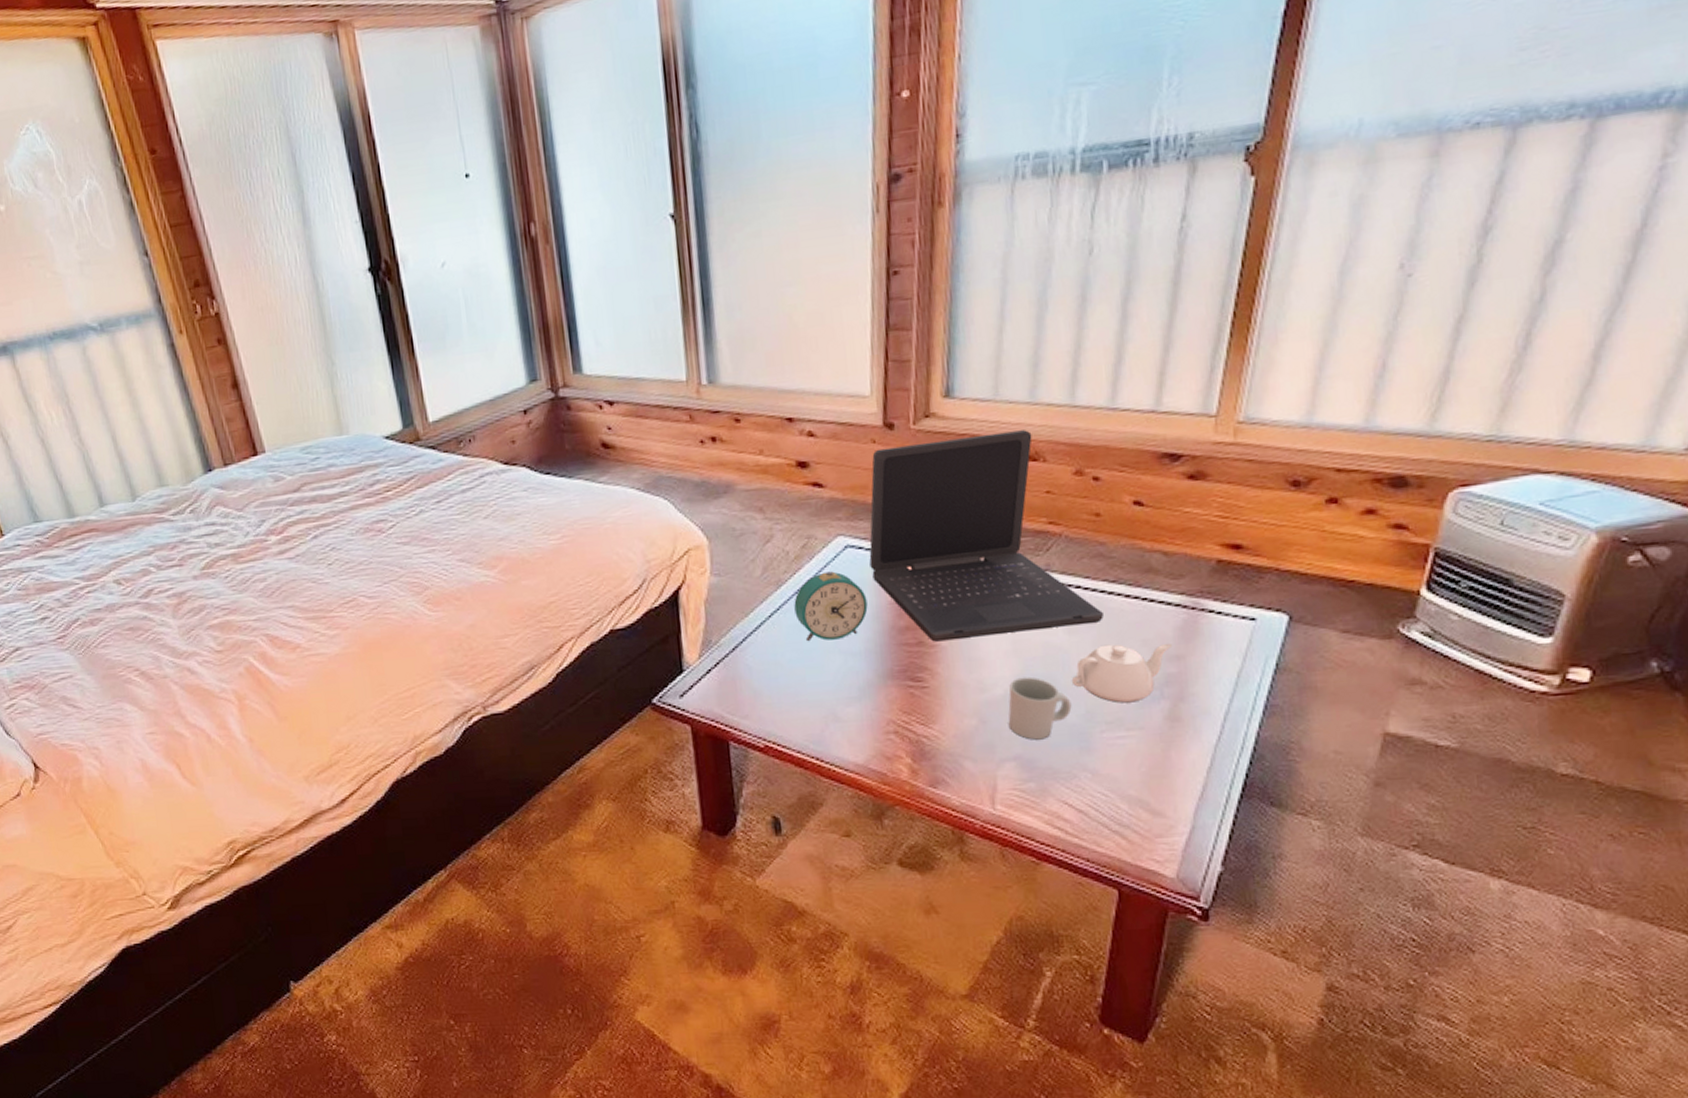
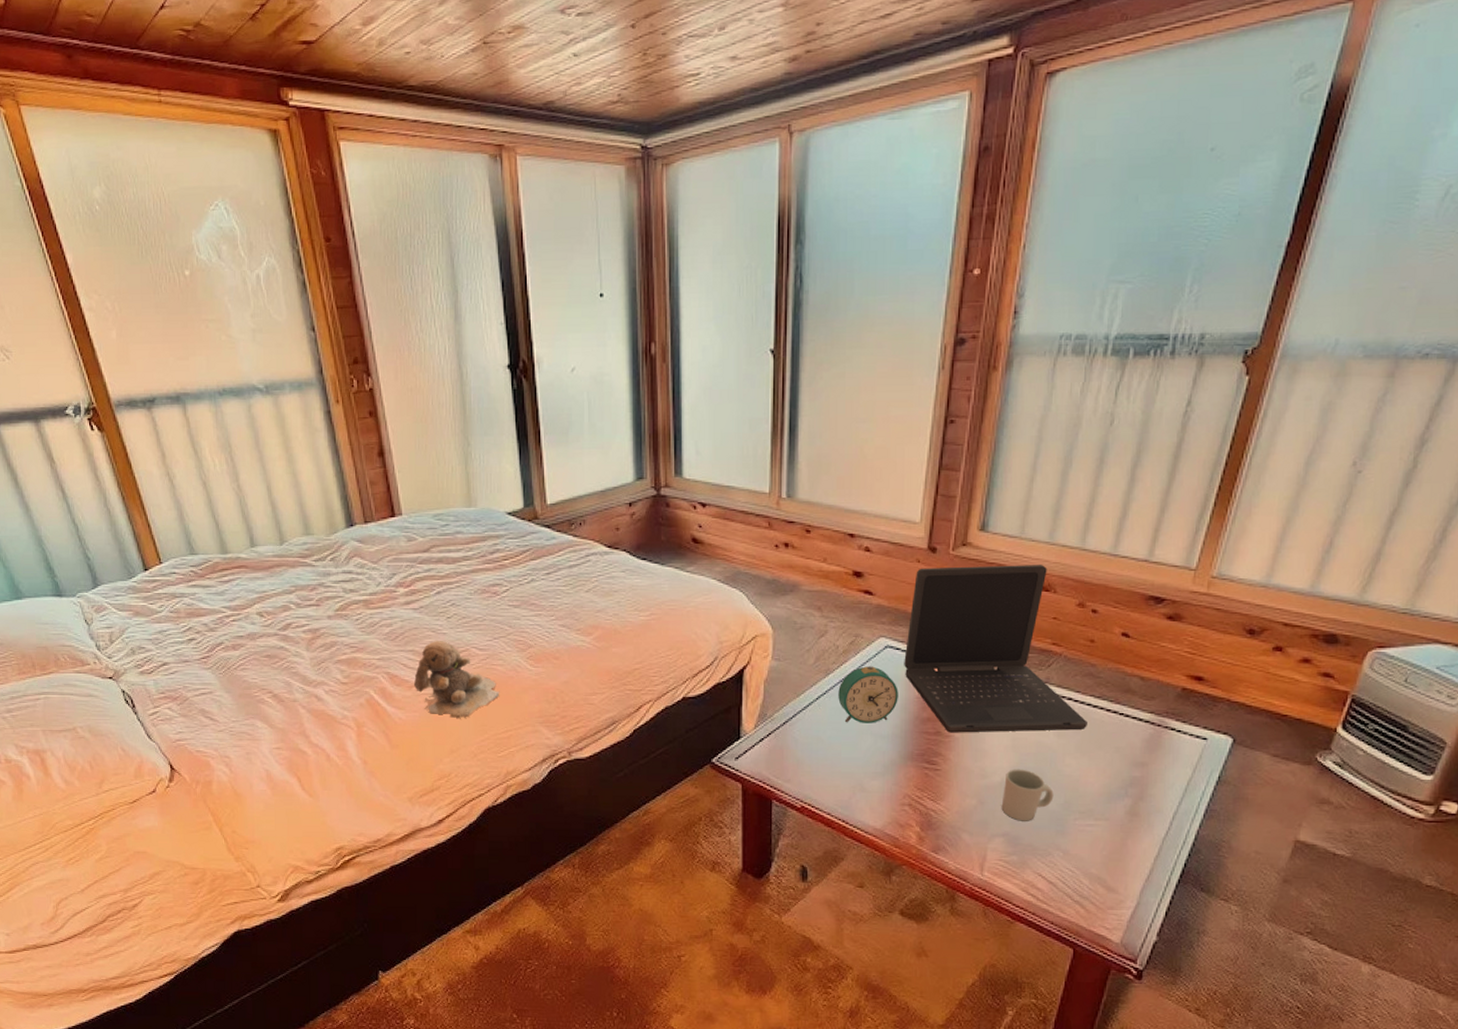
stuffed animal: none [297,591,397,680] -> present [412,641,500,719]
teapot: present [1071,644,1172,704] -> none [1055,748,1138,798]

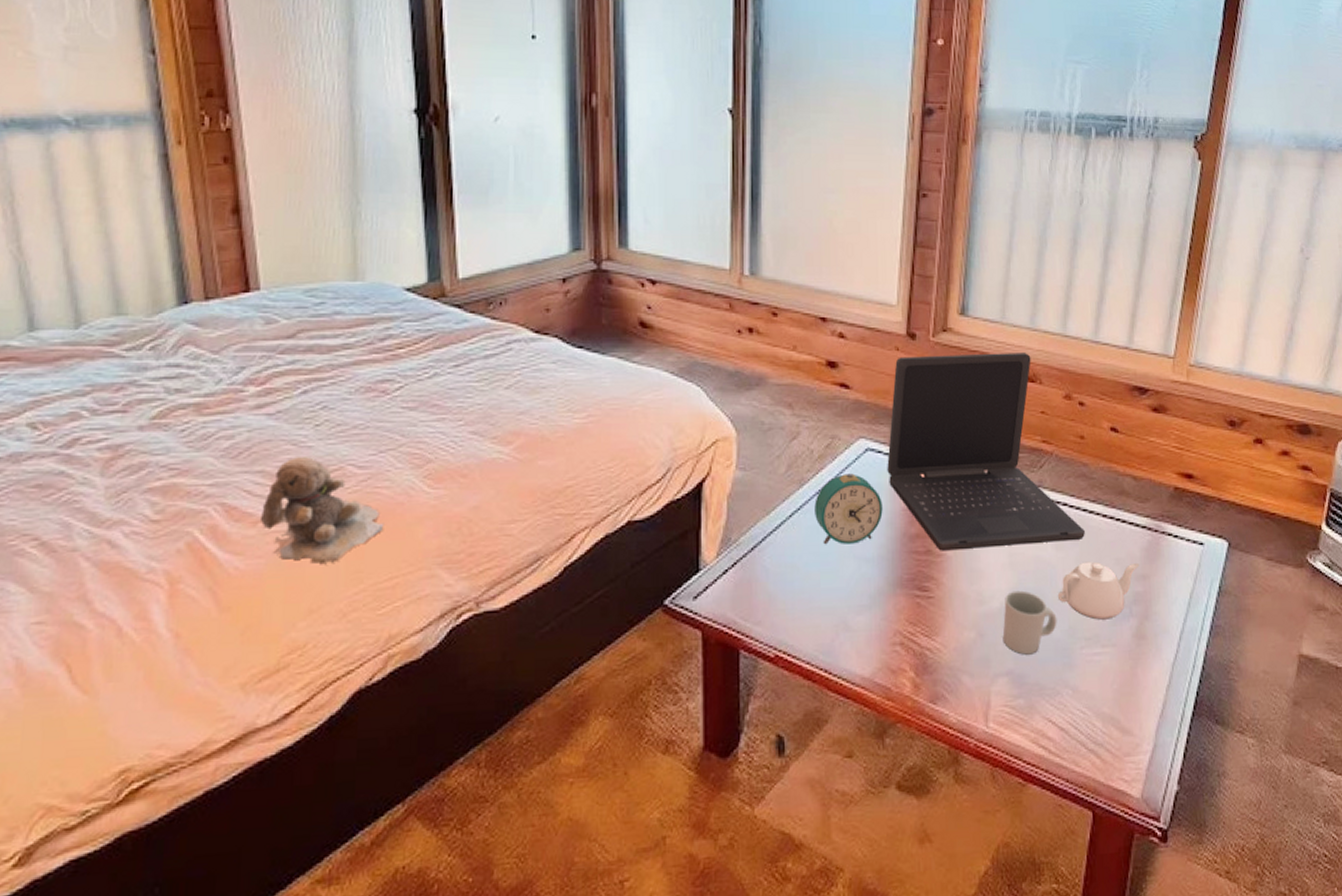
teapot: none [1055,748,1138,798] -> present [1057,561,1139,620]

